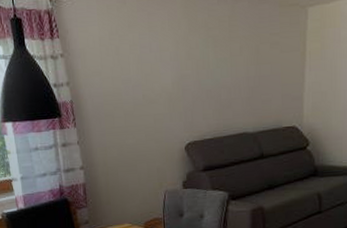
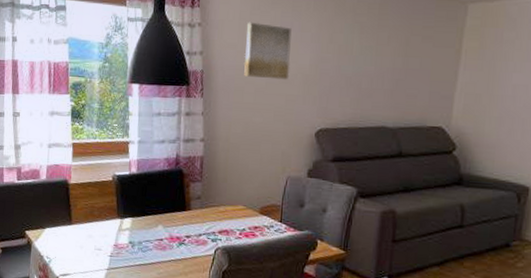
wall art: none [107,47,155,102] -> present [244,22,292,80]

